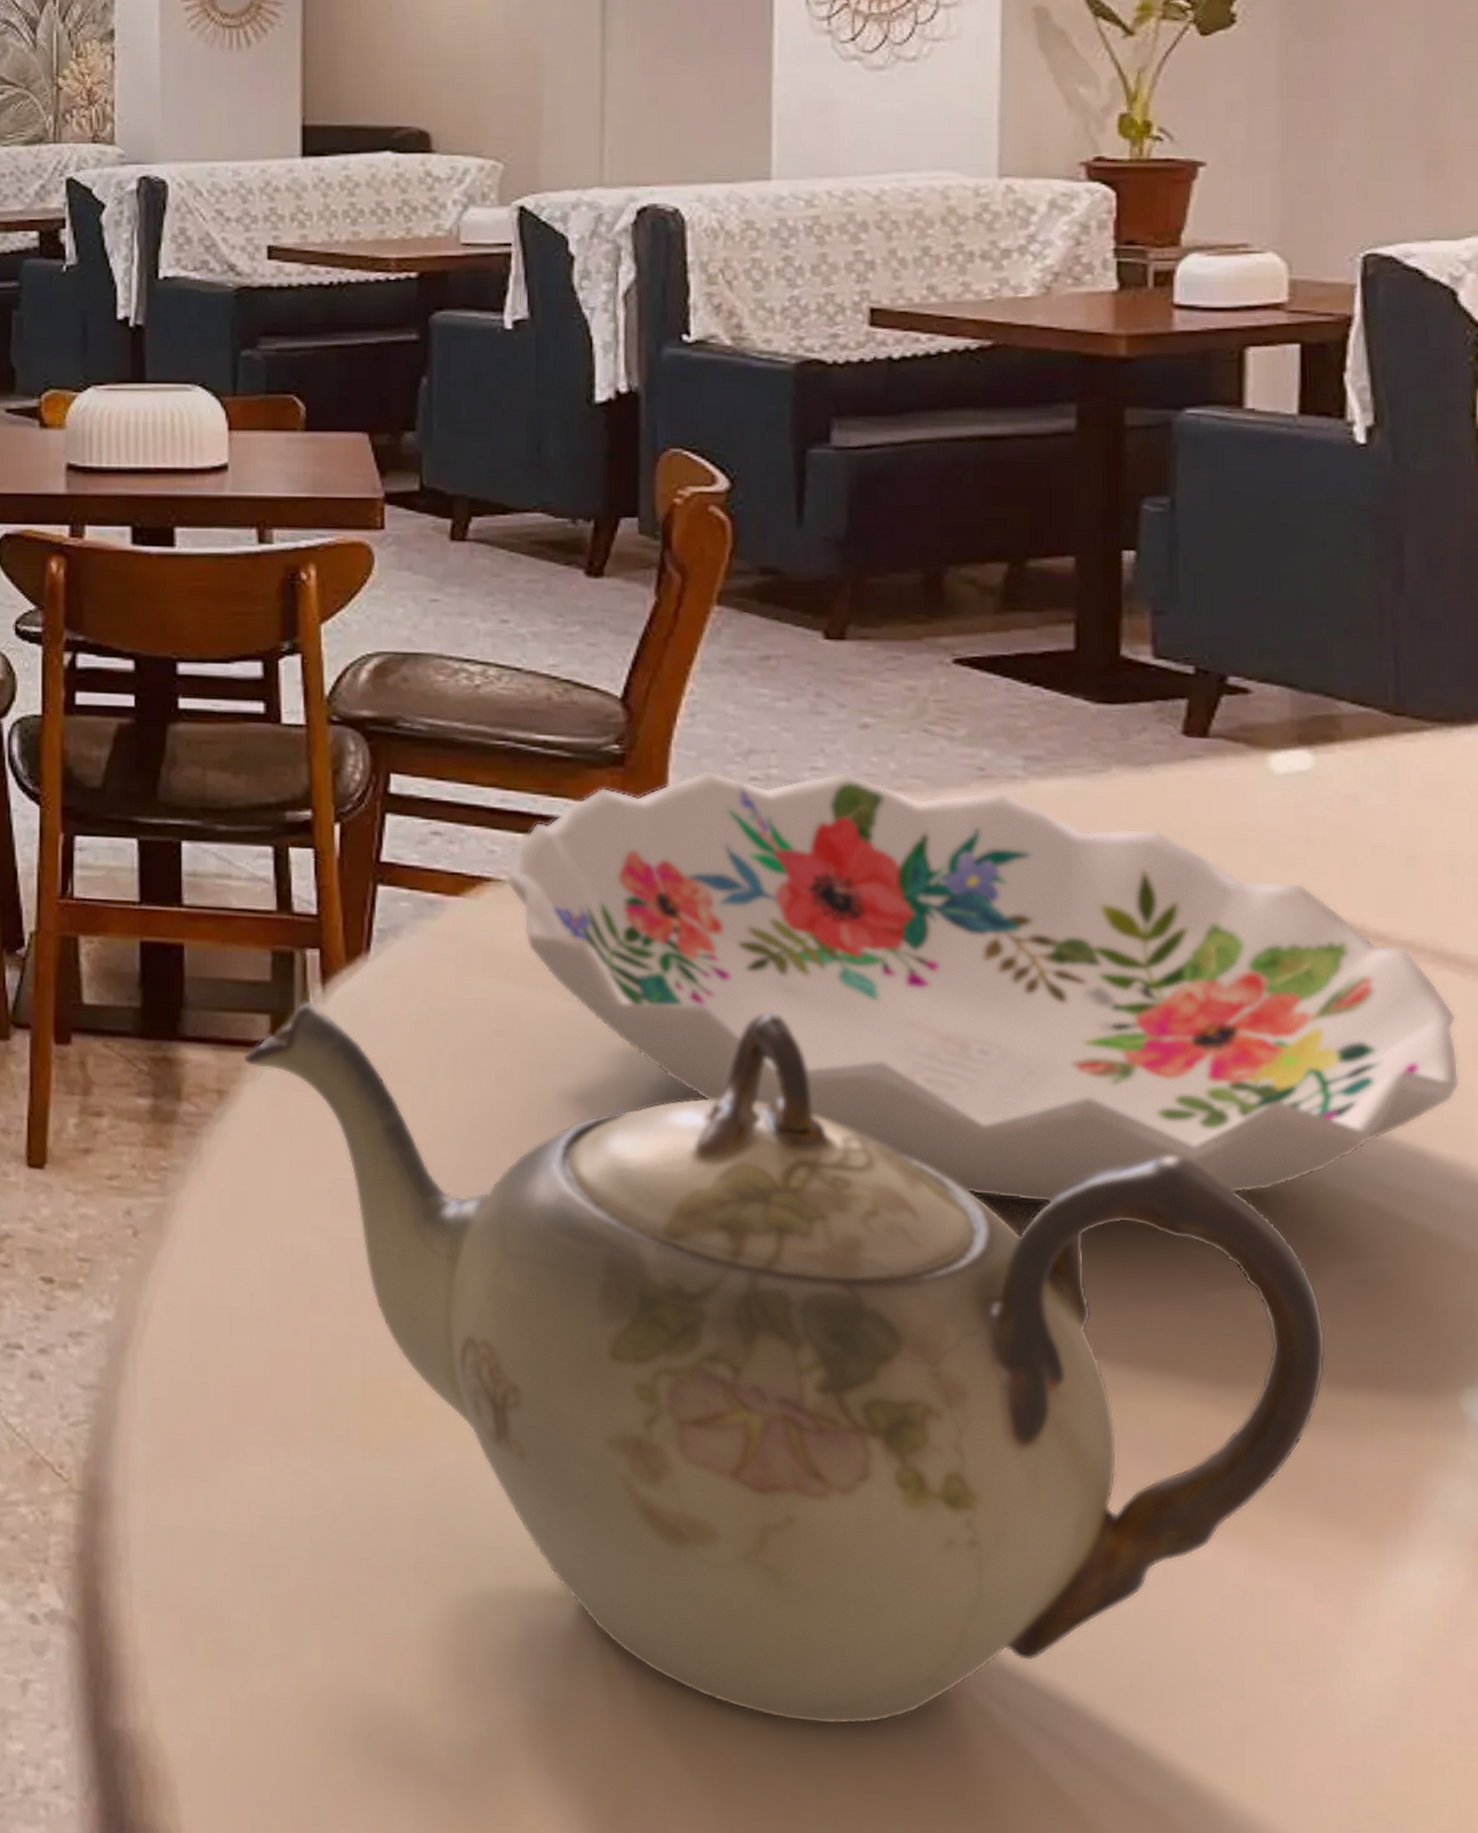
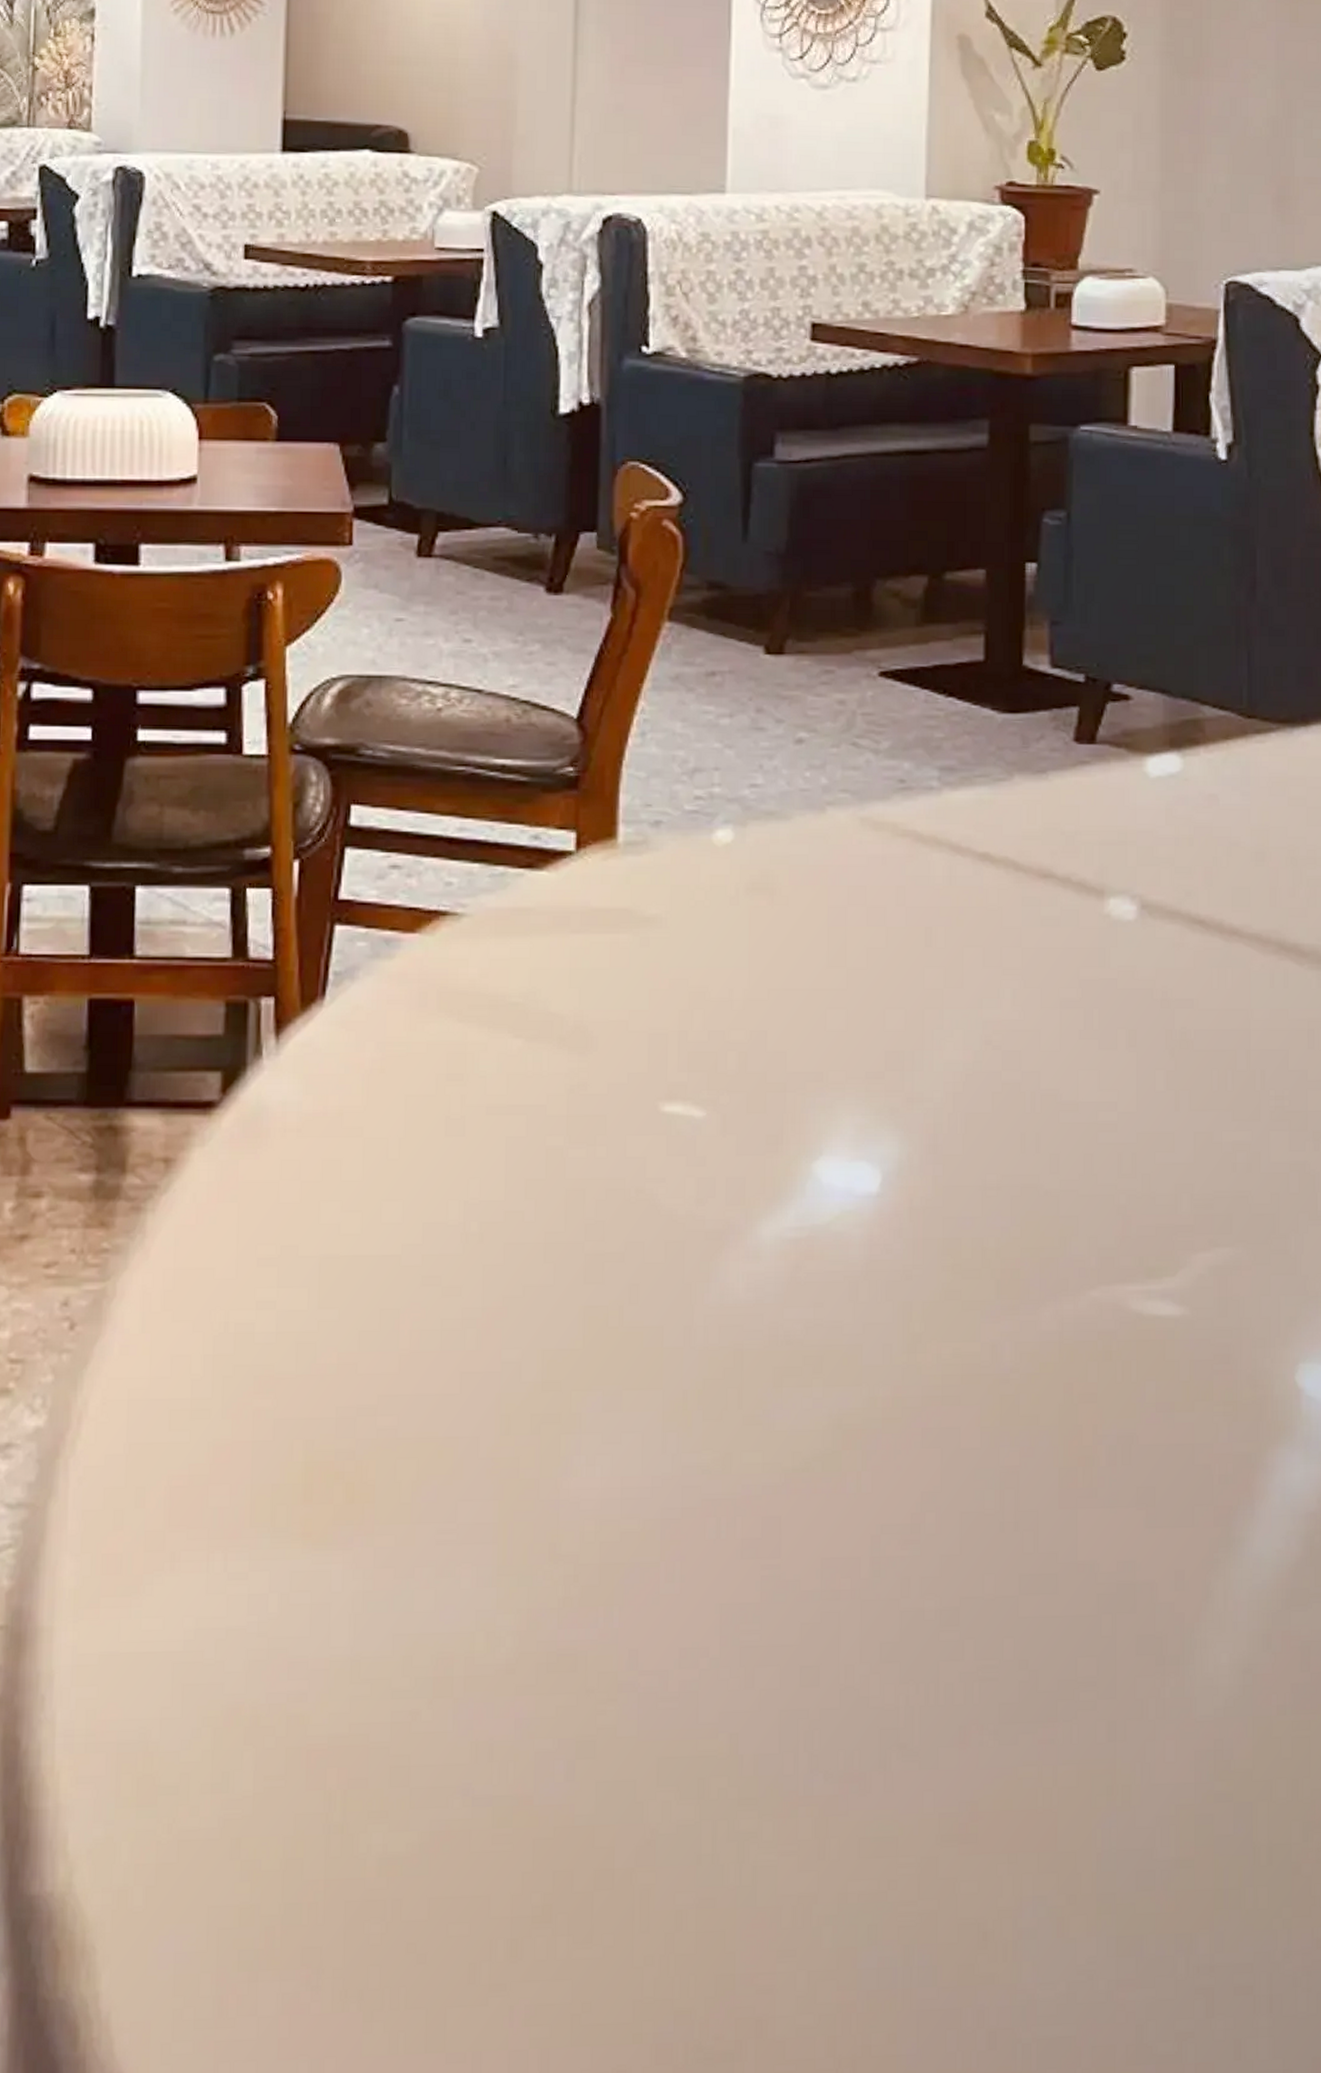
teapot: present [243,1002,1326,1725] -> none [192,1038,1187,1781]
decorative bowl: present [505,770,1460,1203] -> none [461,787,1297,1214]

